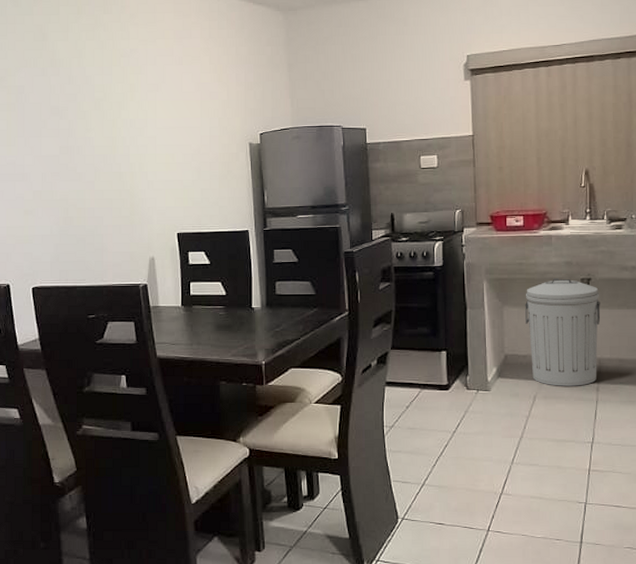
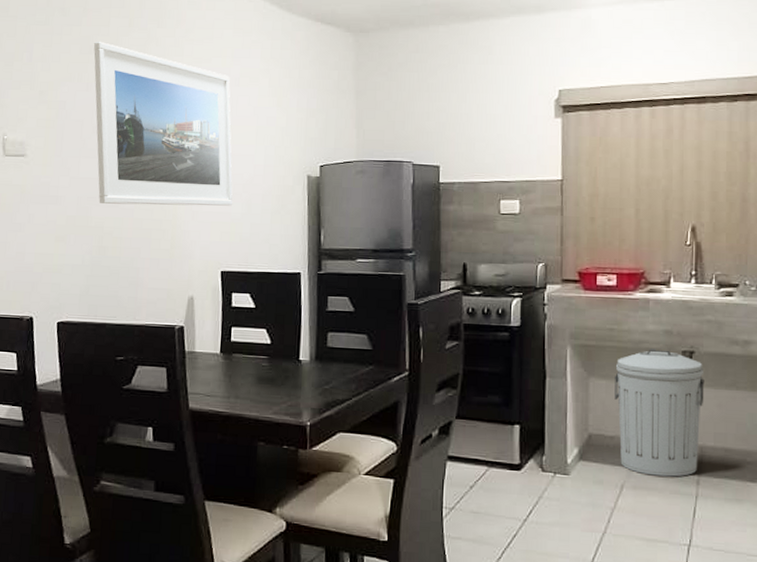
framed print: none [45,28,184,178] -> present [93,41,233,206]

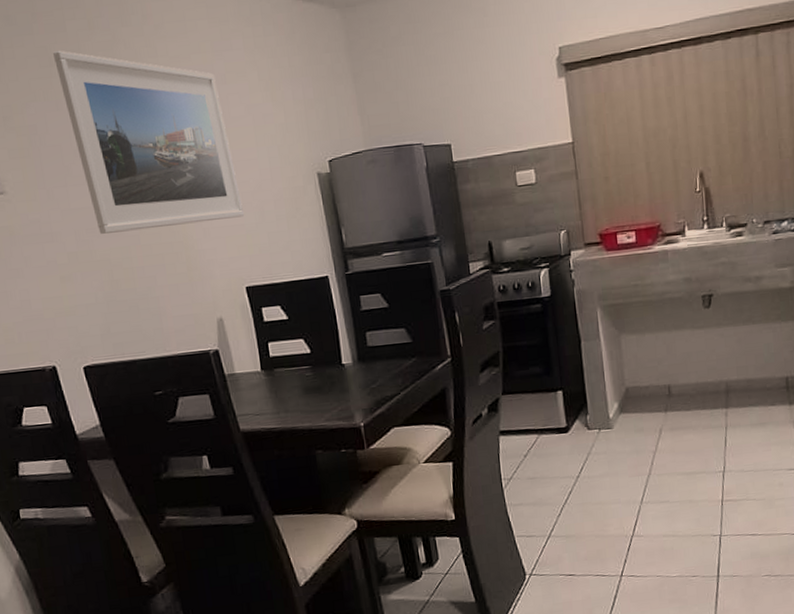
trash can: present [614,349,704,477] -> none [644,298,726,416]

